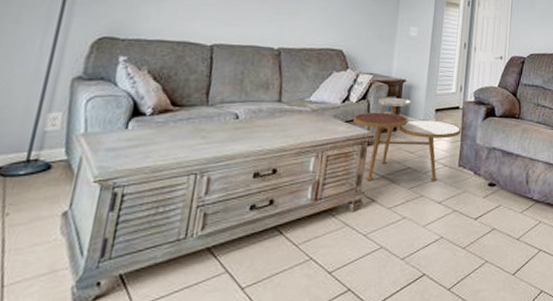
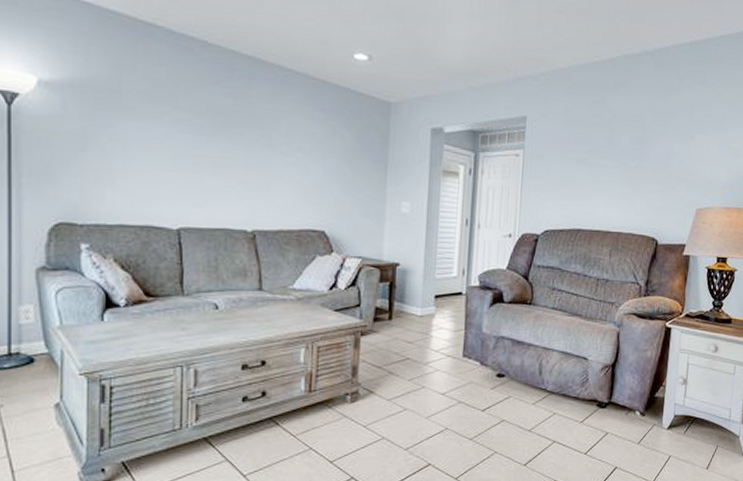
side table: present [352,97,462,181] -> none [342,283,465,373]

